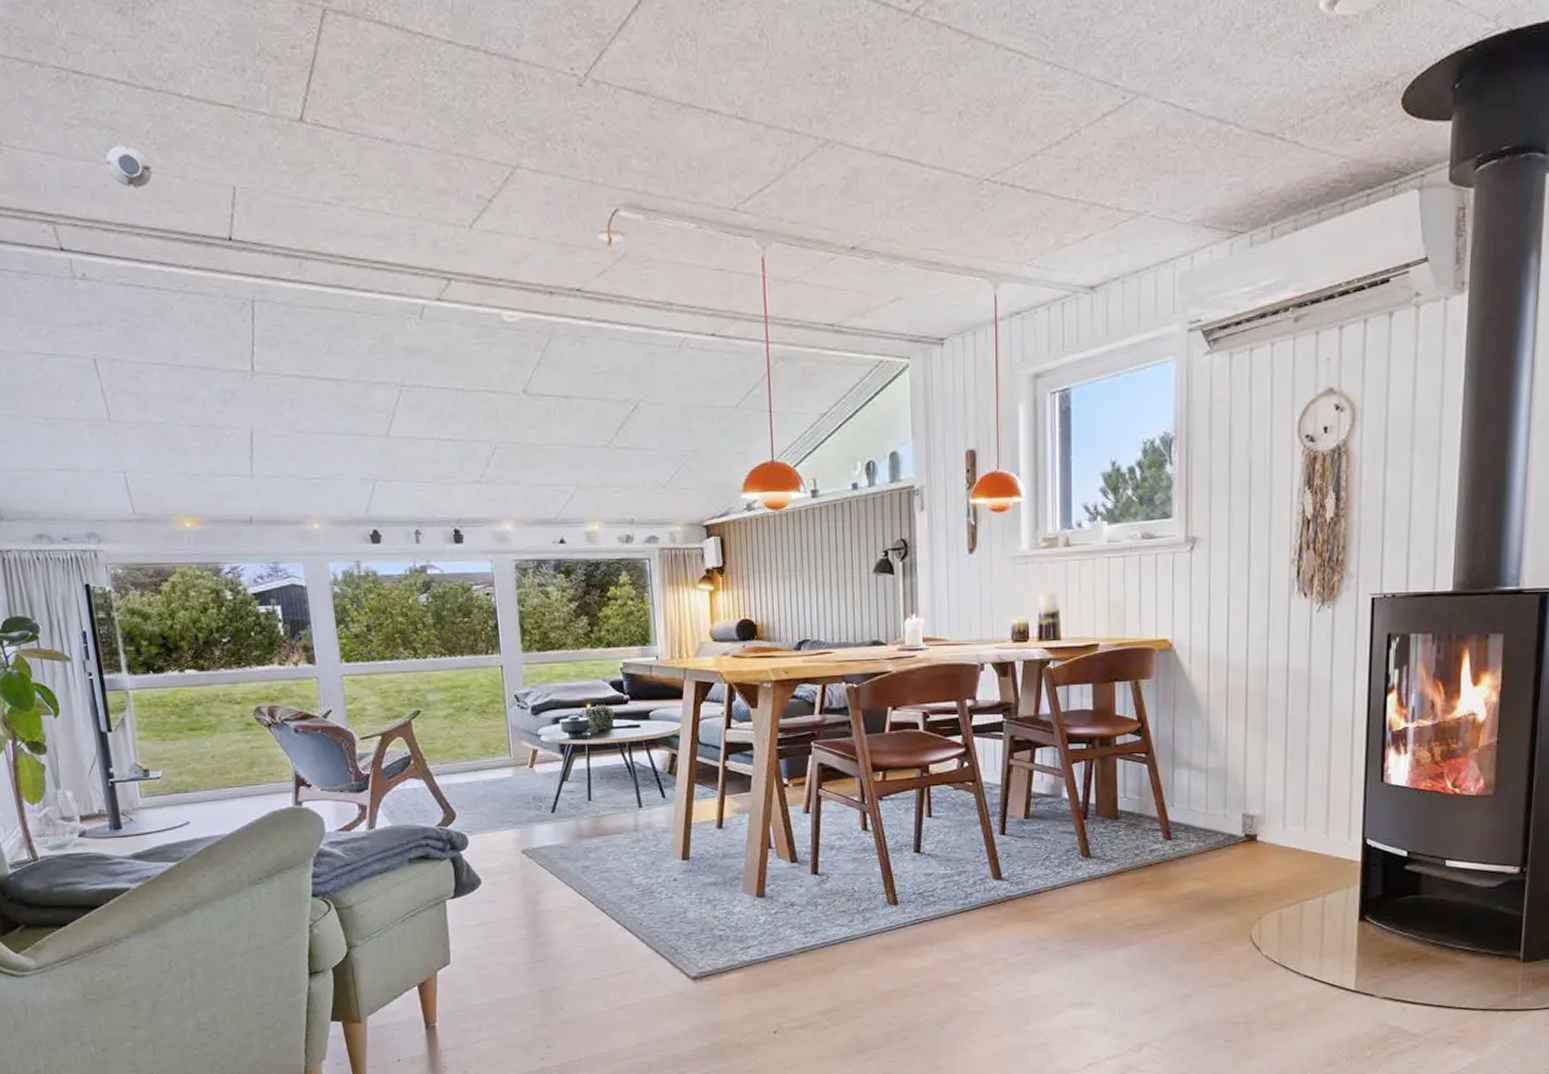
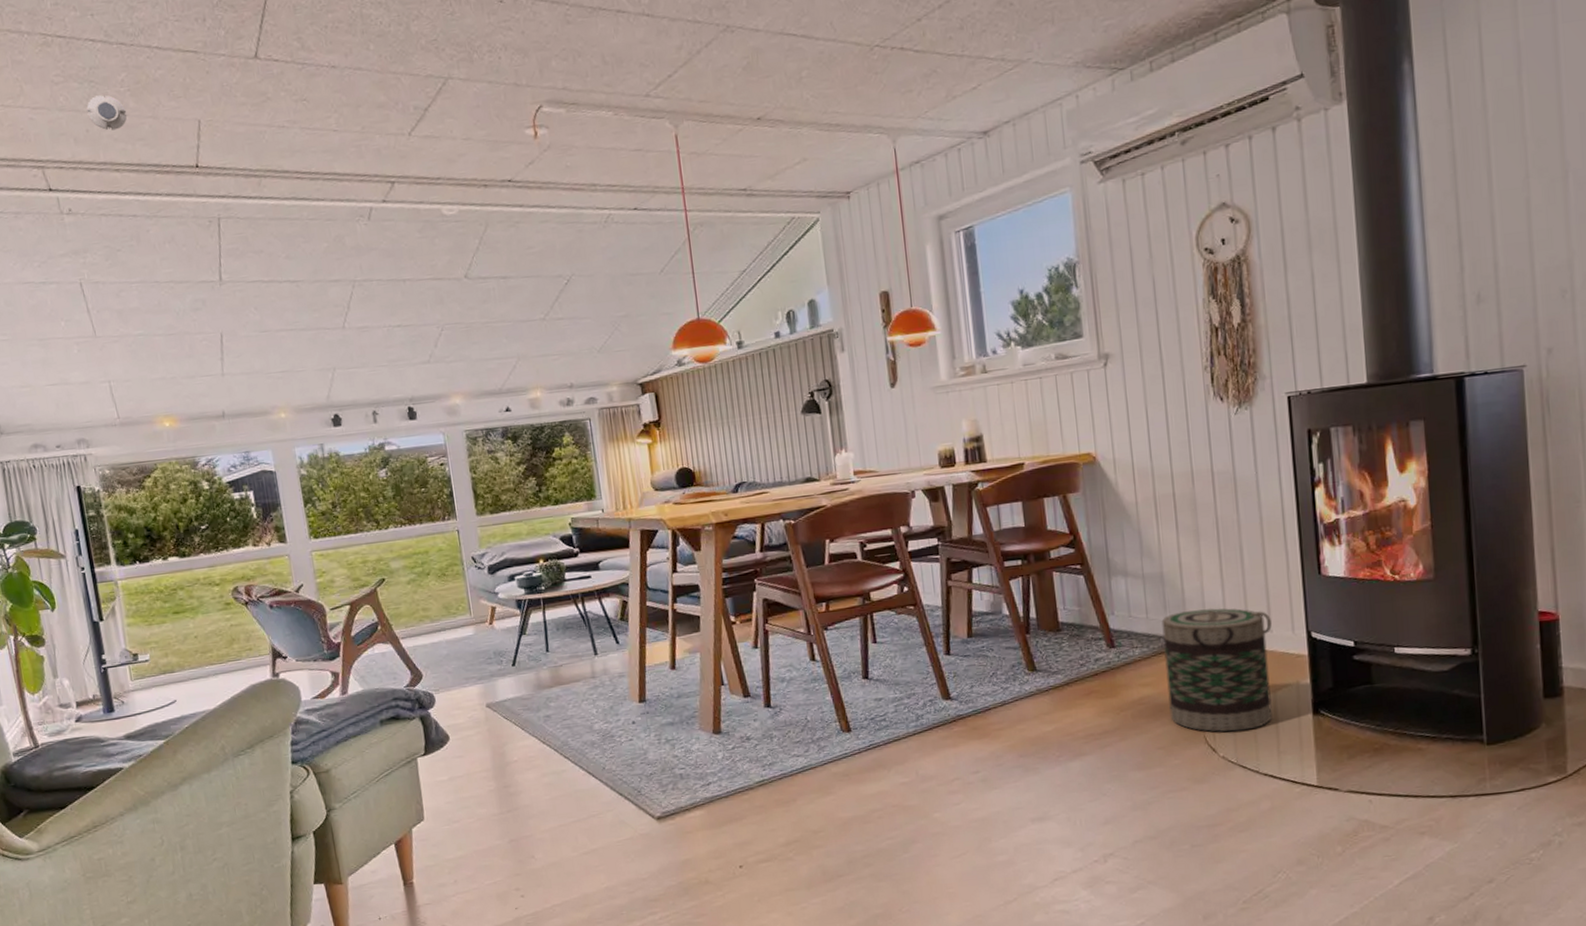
basket: none [1219,808,1329,932] -> present [1161,607,1273,732]

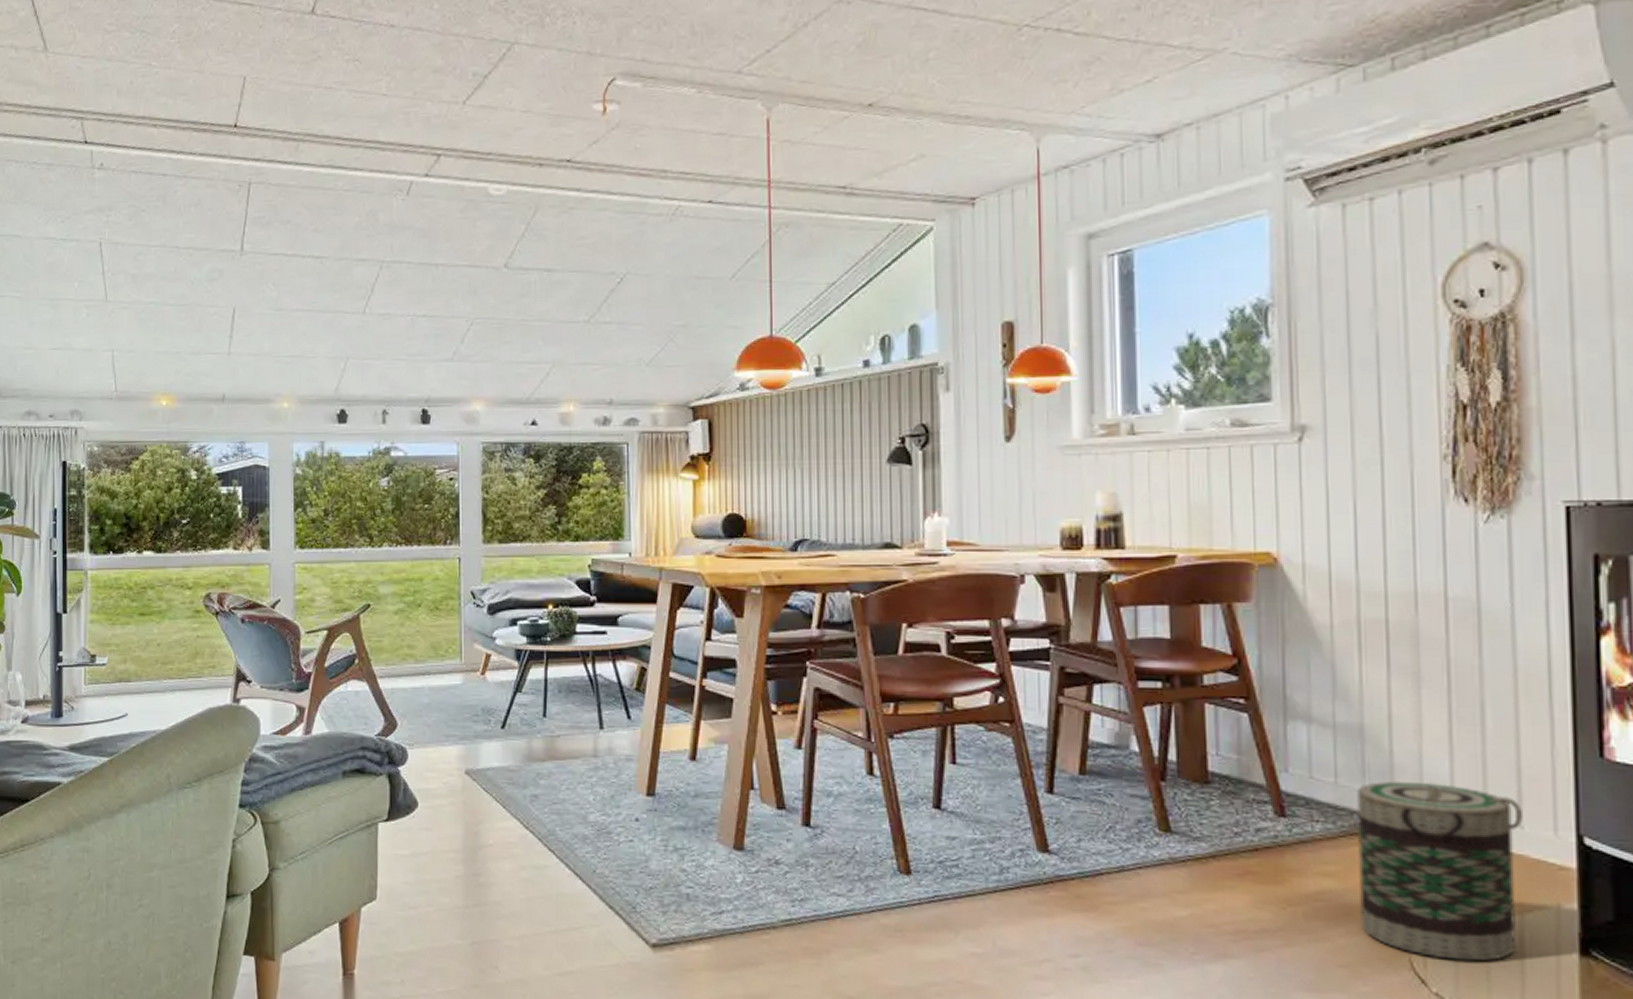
smoke detector: present [86,95,128,130] -> none [134,46,173,83]

